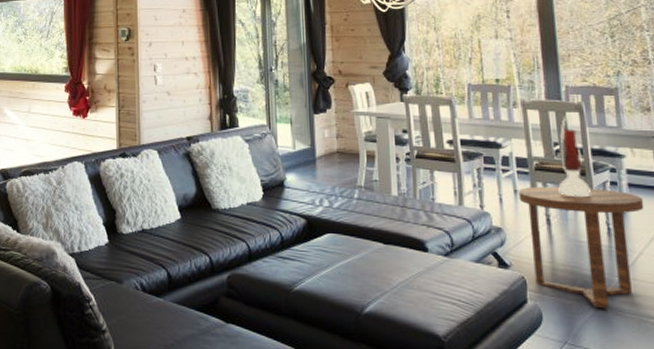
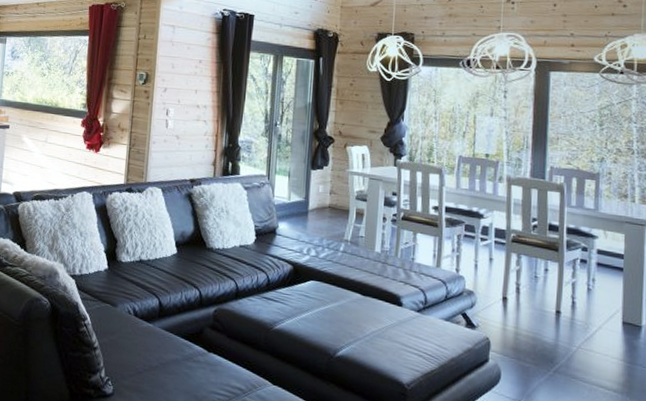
side table: present [518,186,644,309] -> none [493,256,610,375]
table lamp: present [558,114,591,196] -> none [531,193,561,271]

